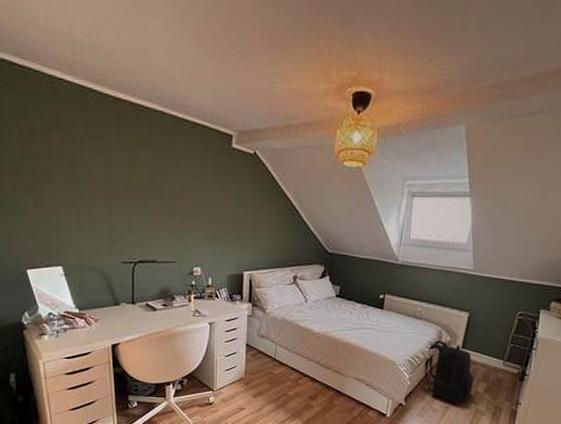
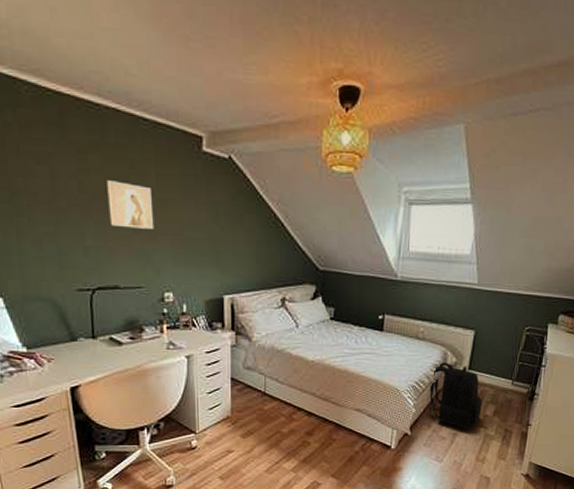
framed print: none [150,171,188,213] -> present [105,180,154,229]

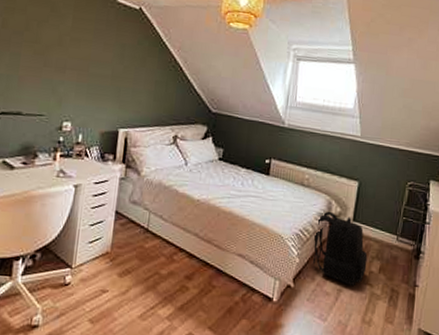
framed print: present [105,180,154,229] -> none [24,19,67,64]

